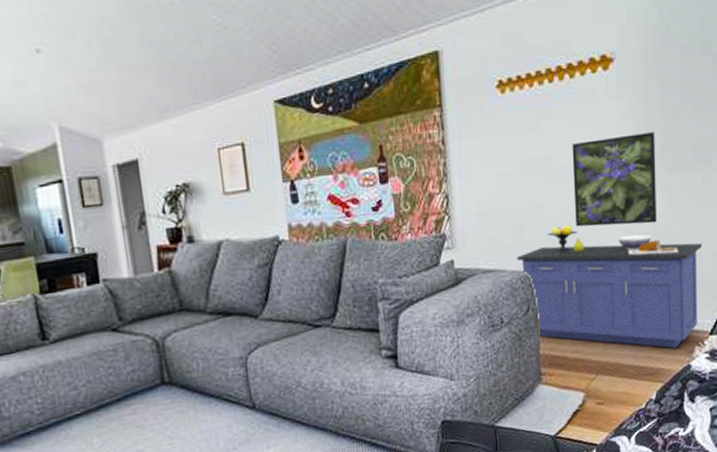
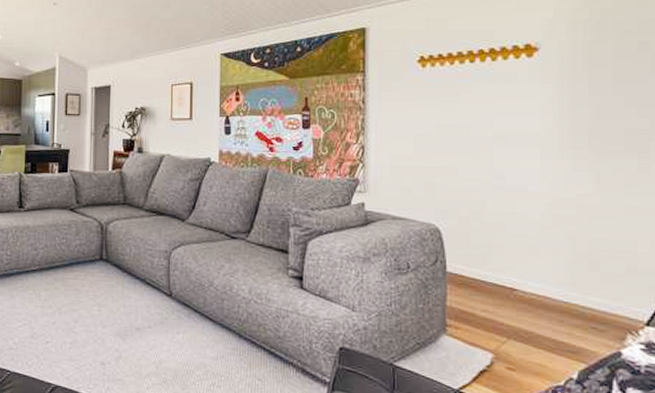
storage cabinet: present [517,225,703,348] -> none [428,189,637,331]
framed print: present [572,132,657,227] -> none [490,116,583,202]

